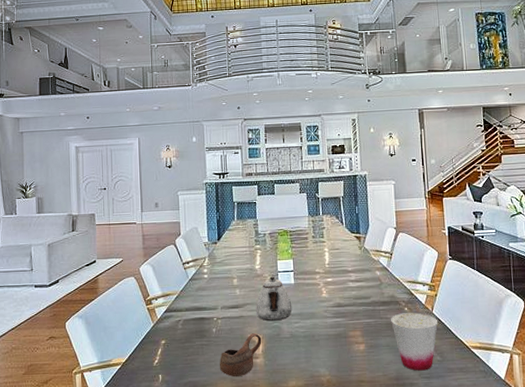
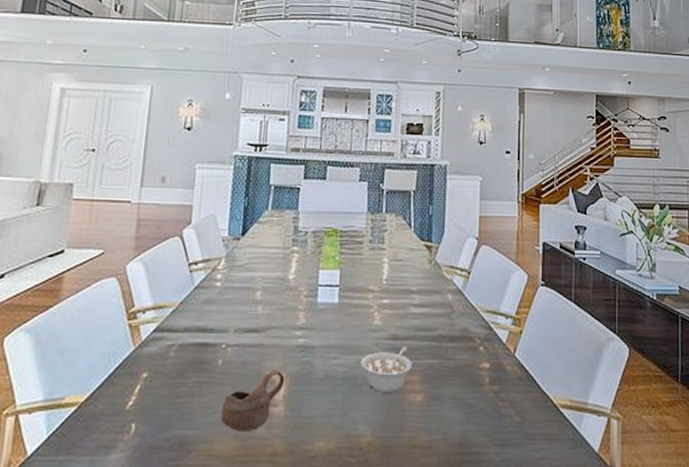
teapot: present [256,276,292,321] -> none [282,291,332,354]
legume: none [315,311,354,345] -> present [360,346,412,393]
cup: present [391,312,438,371] -> none [460,354,521,435]

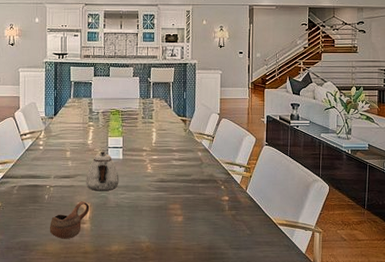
teapot: none [282,291,332,354] -> present [86,151,119,192]
legume: present [360,346,412,393] -> none [139,186,175,215]

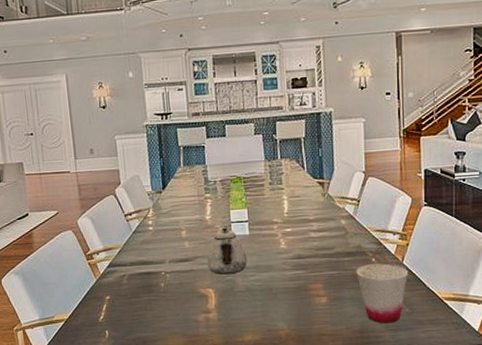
cup: present [49,201,90,240] -> none [169,287,215,332]
cup: none [208,191,251,242] -> present [356,263,409,324]

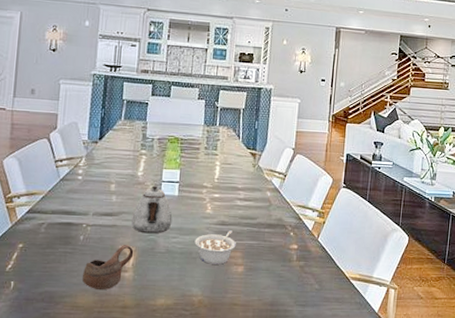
cup: none [169,287,215,332] -> present [82,245,134,291]
legume: none [273,263,316,298] -> present [194,230,236,265]
cup: present [356,263,409,324] -> none [274,237,322,298]

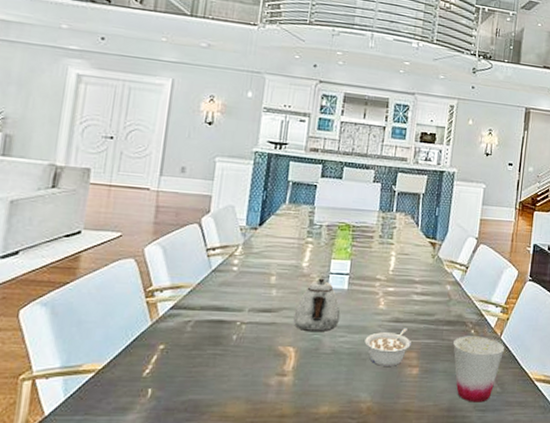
cup: present [82,245,134,291] -> none [233,345,295,398]
cup: none [274,237,322,298] -> present [453,336,505,403]

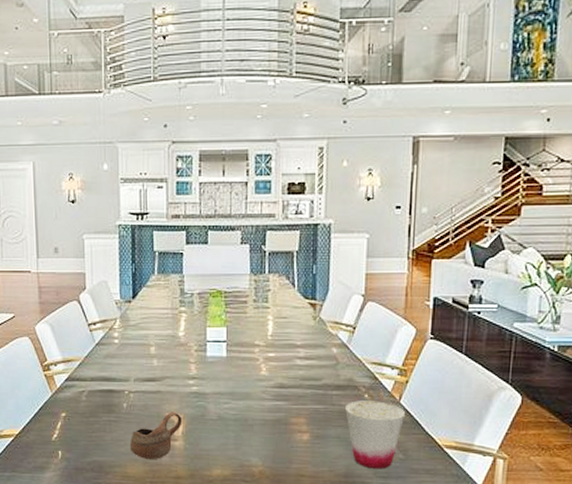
cup: none [233,345,295,398] -> present [129,412,182,460]
teapot: present [293,278,341,333] -> none [177,346,222,400]
legume: present [364,328,411,366] -> none [250,394,299,432]

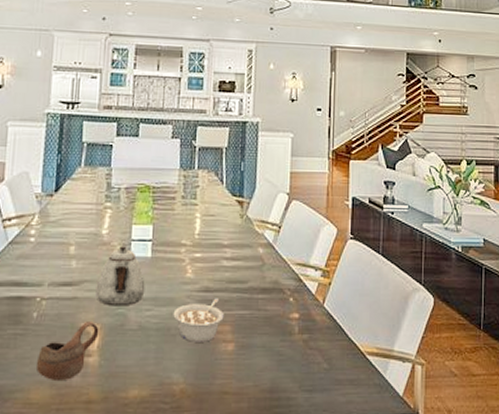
teapot: none [177,346,222,400] -> present [96,246,145,307]
legume: none [250,394,299,432] -> present [173,298,224,342]
cup: present [345,400,406,469] -> none [271,305,329,382]

